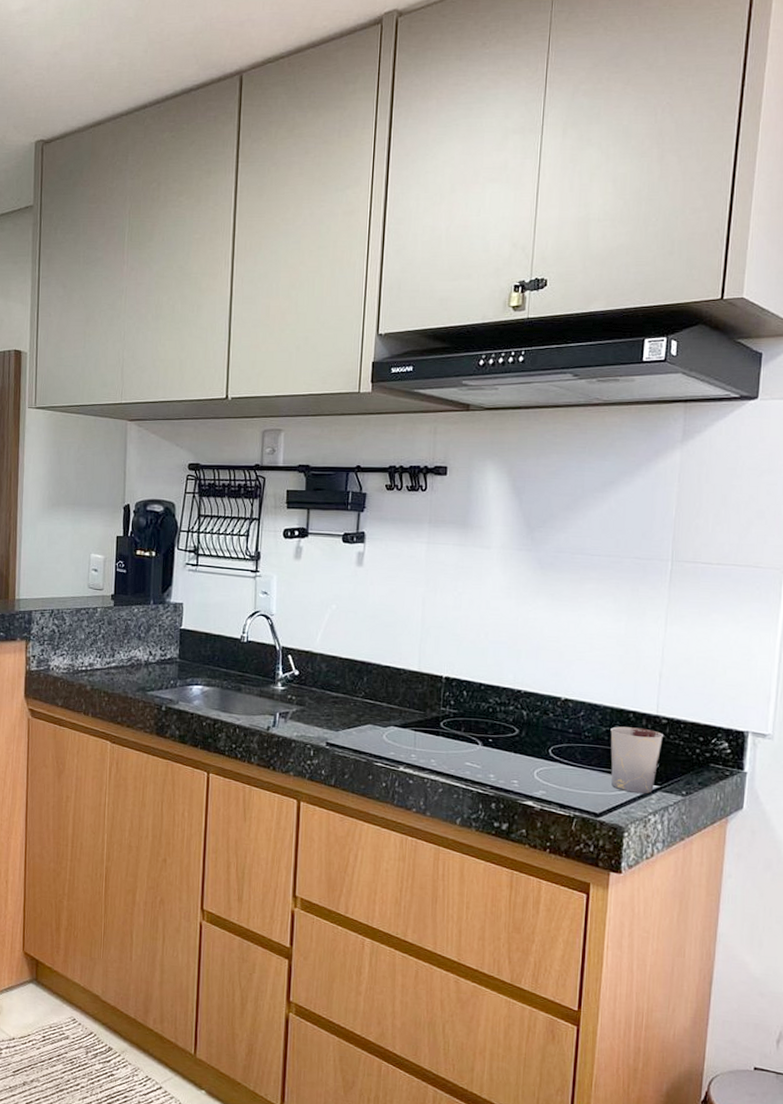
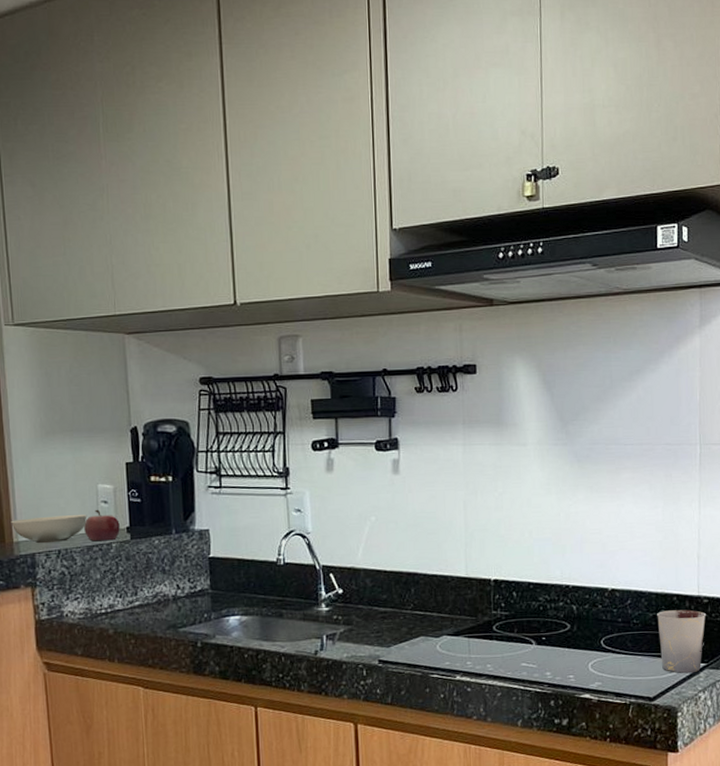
bowl: none [15,578,79,603] -> present [11,515,87,544]
fruit: none [75,576,106,606] -> present [84,509,120,542]

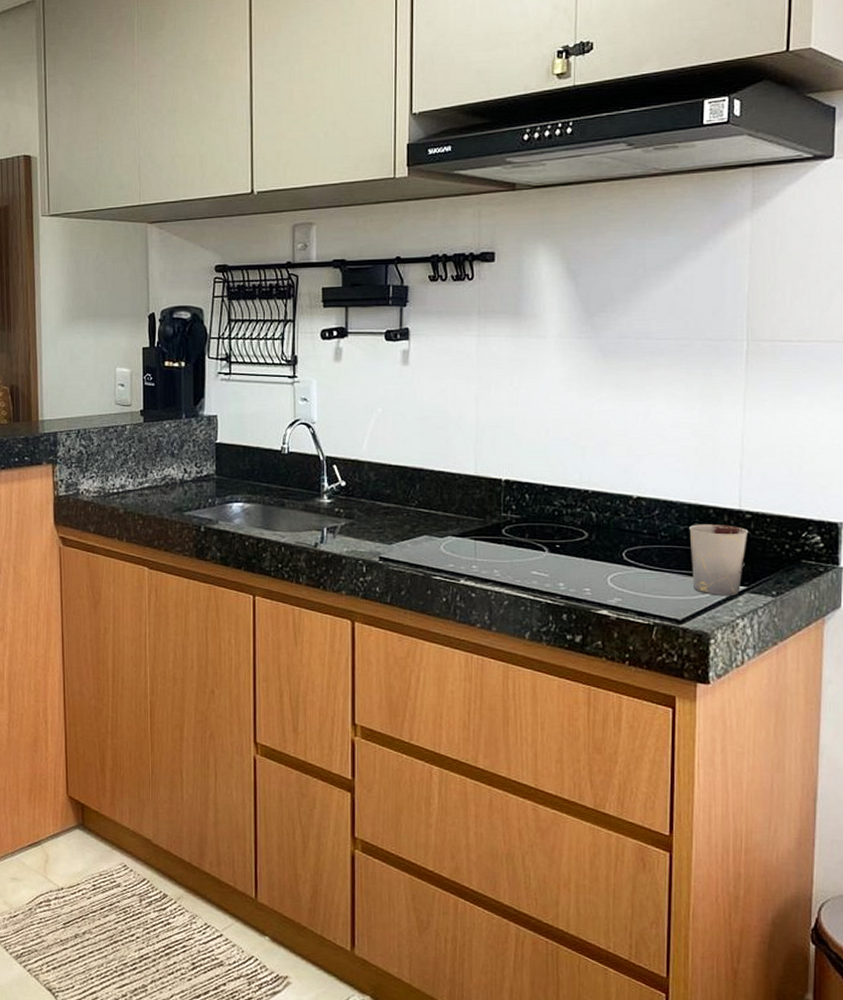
bowl: present [11,515,87,544] -> none [37,397,105,423]
fruit: present [84,509,120,542] -> none [102,392,134,423]

